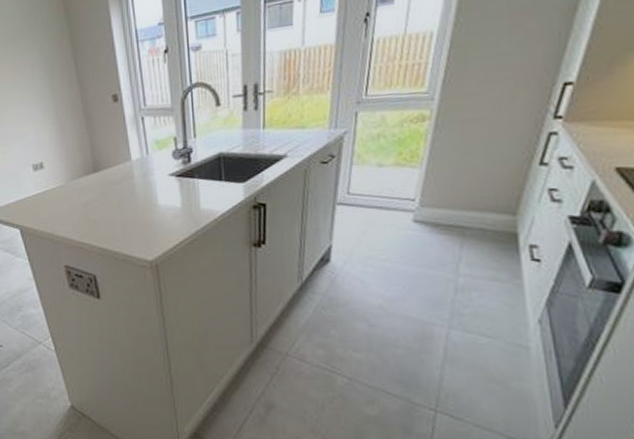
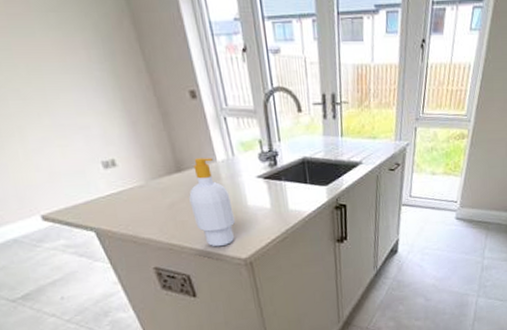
soap bottle: none [103,157,143,248] -> present [189,158,235,247]

